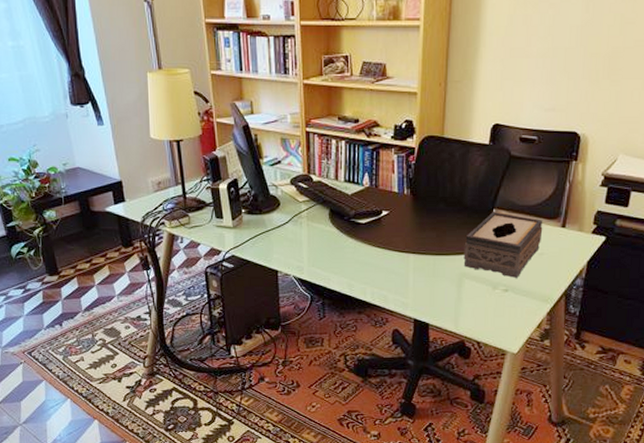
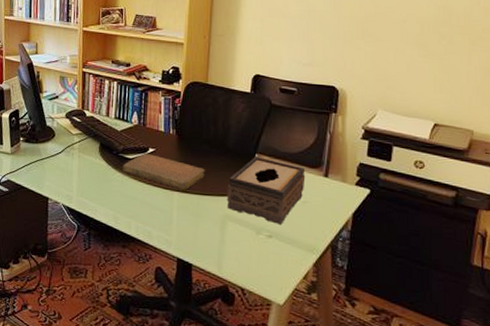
notebook: none [354,217,441,251] -> present [122,154,205,190]

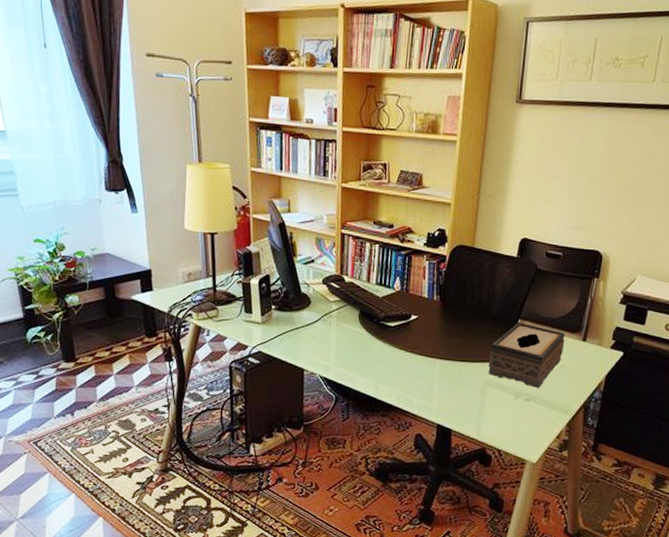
notebook: present [122,154,205,190] -> none [383,321,468,357]

